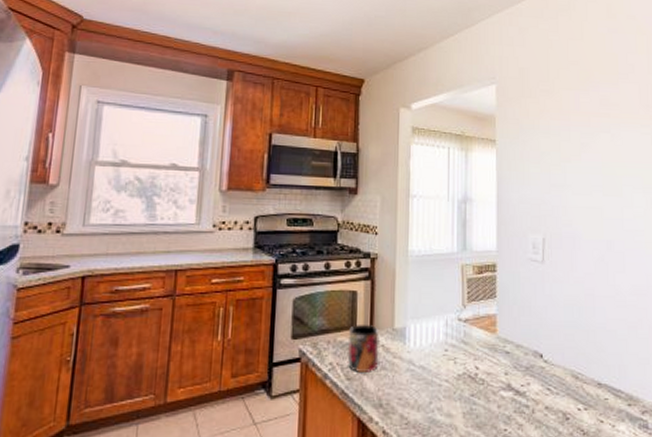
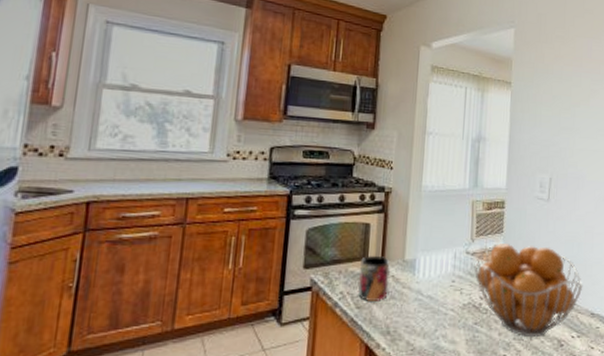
fruit basket: none [467,309,587,411] -> present [474,244,583,338]

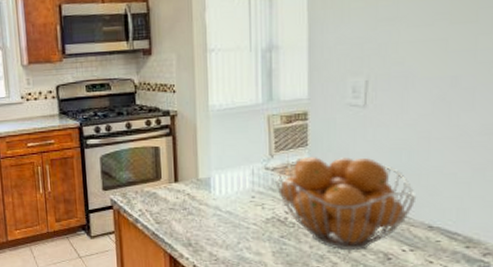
mug: present [357,255,390,303] -> none [154,175,185,218]

